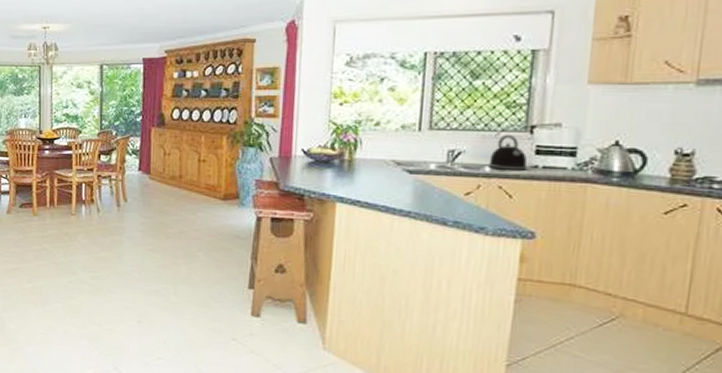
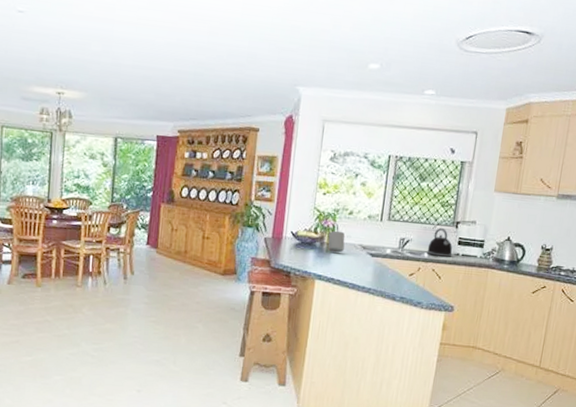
canister: none [348,144,380,171] -> present [327,229,351,253]

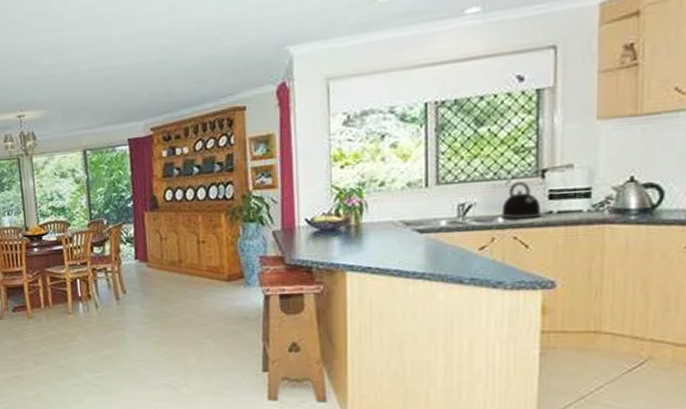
canister: present [327,229,351,253] -> none [354,207,387,236]

